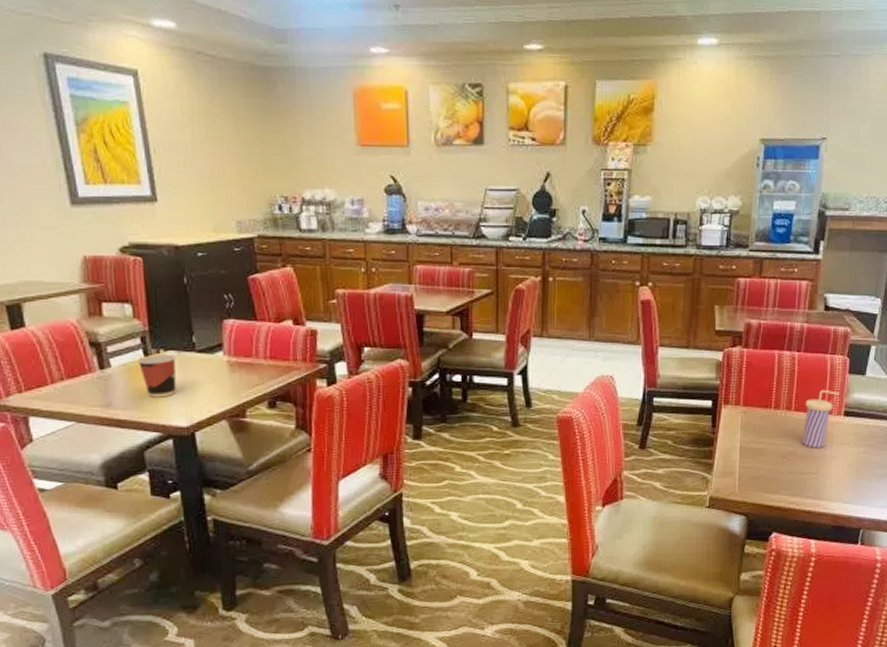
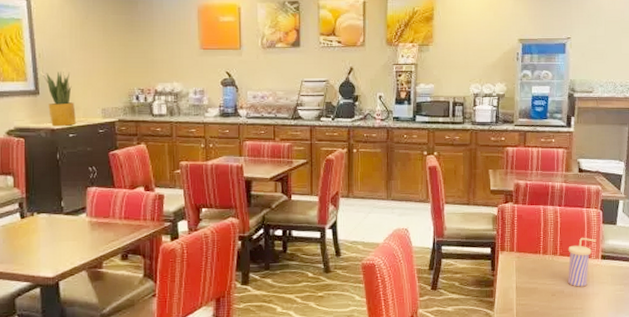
cup: present [137,353,176,398] -> none [15,216,47,253]
planter: none [161,172,205,244] -> present [43,72,76,127]

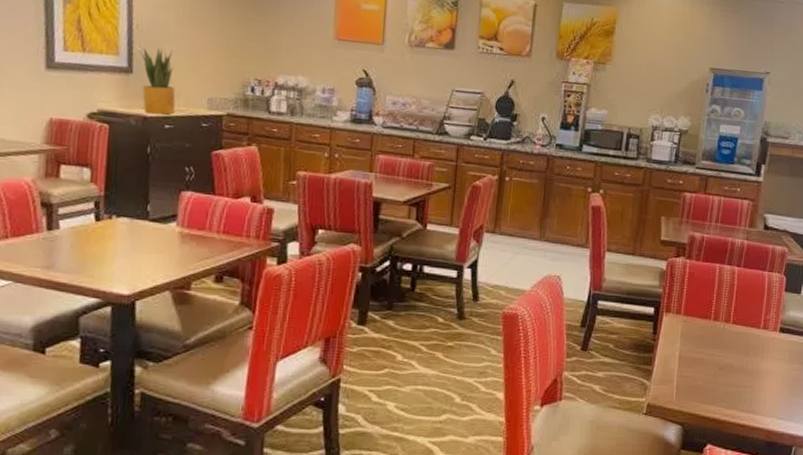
beverage cup: present [567,237,597,287] -> none [738,304,776,362]

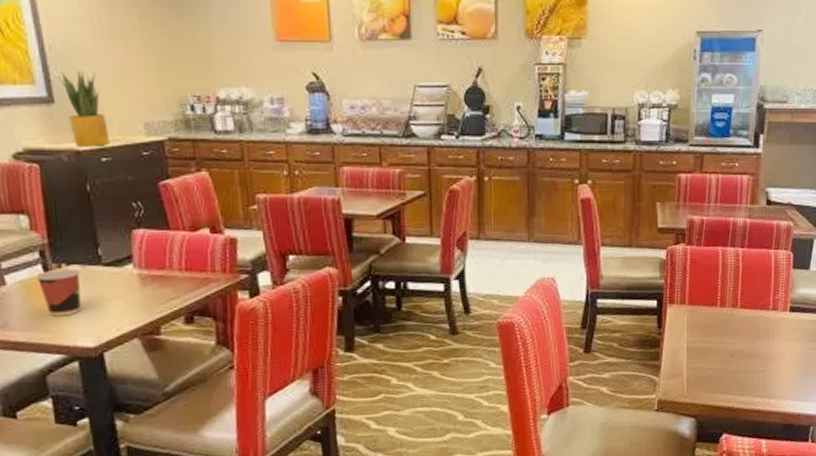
cup: none [87,219,128,264] -> present [36,268,81,317]

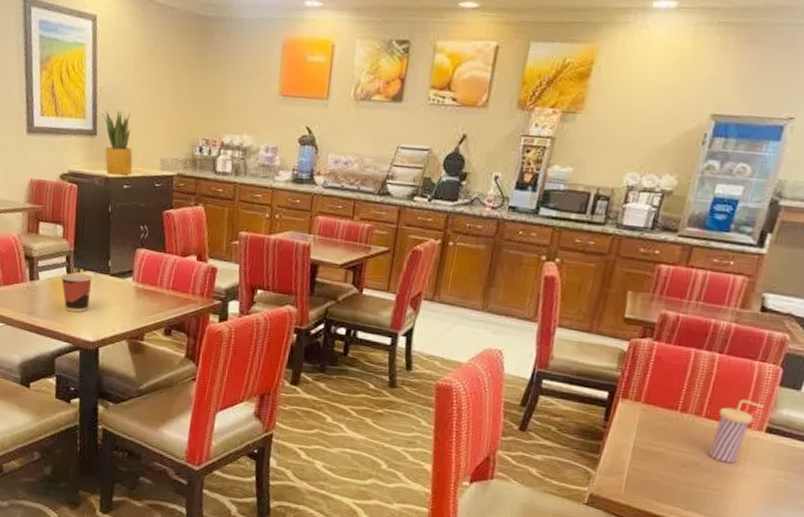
beverage cup: none [748,285,785,346] -> present [707,398,765,464]

